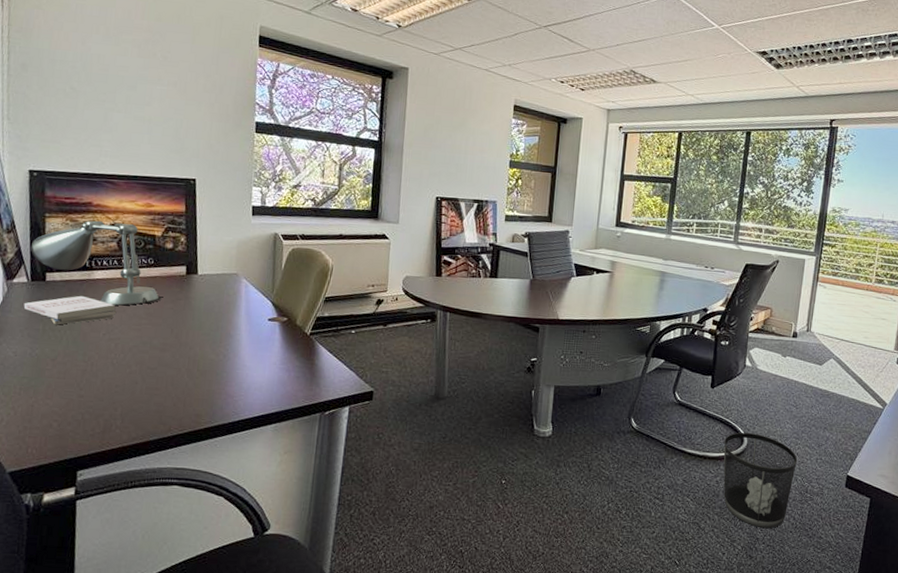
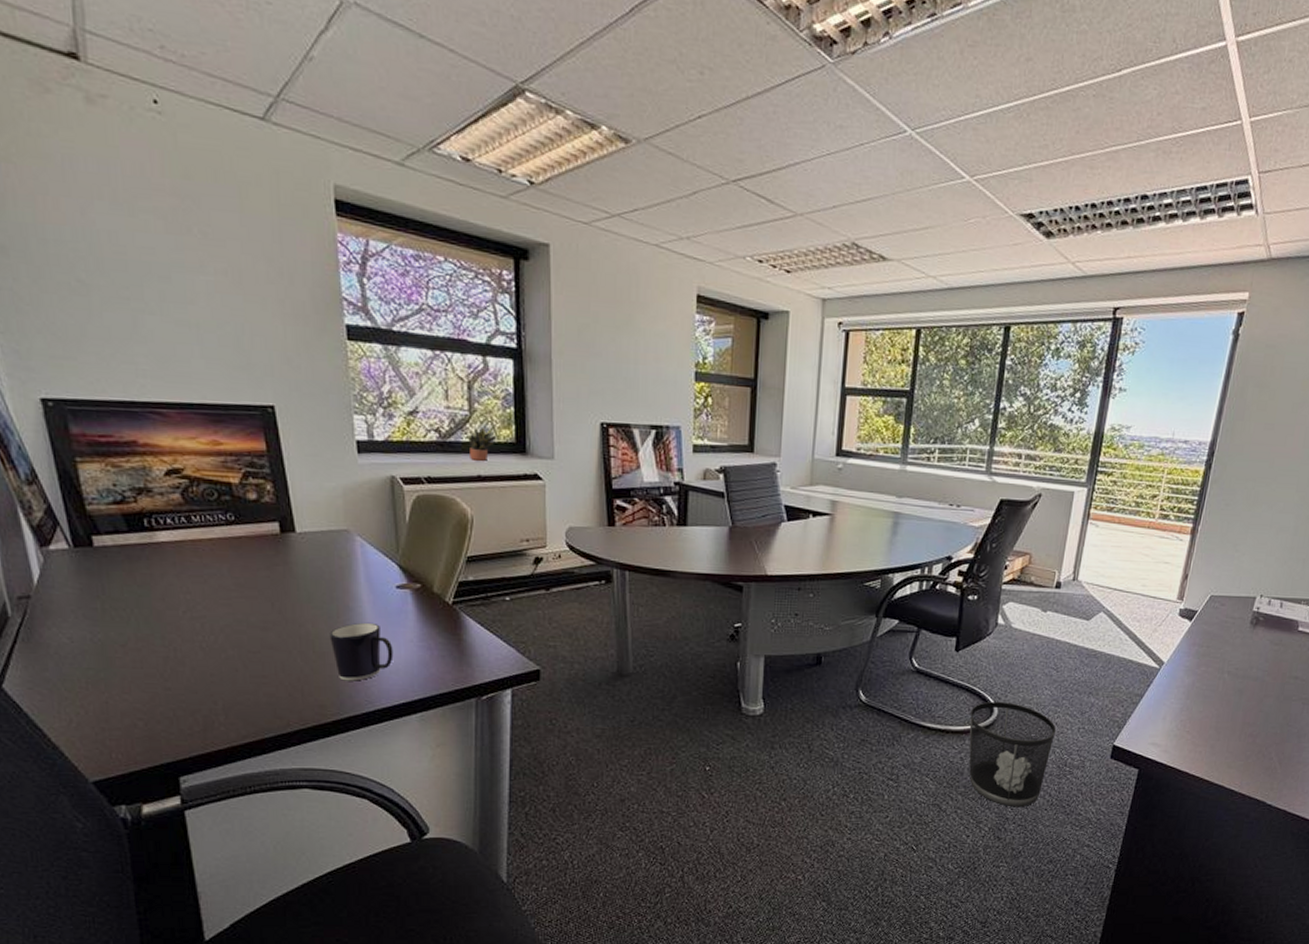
books: present [23,295,116,325] -> none [69,563,195,603]
desk lamp: present [31,220,162,306] -> none [64,465,253,575]
mug: none [212,347,260,395] -> present [329,622,394,681]
potted plant: none [335,195,357,224] -> present [468,423,497,461]

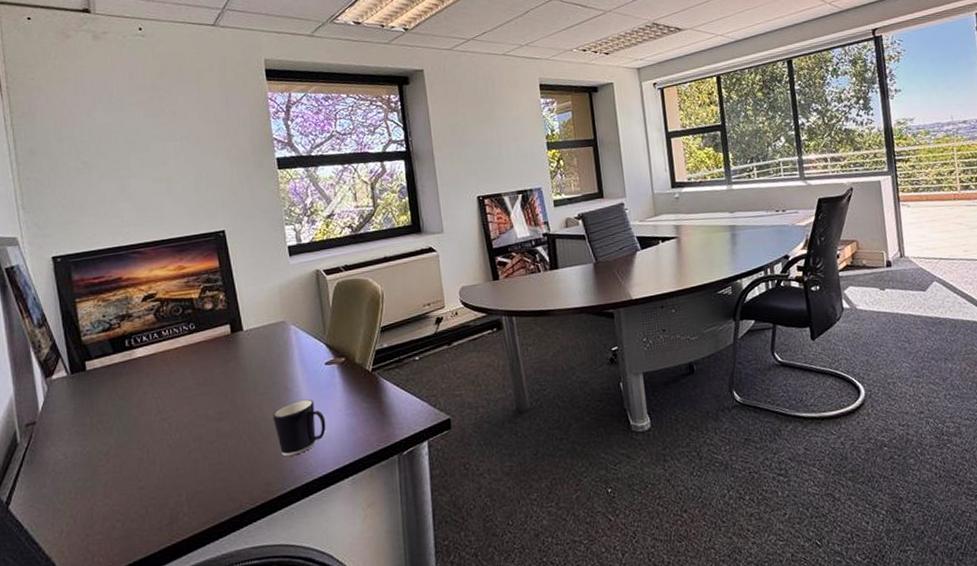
potted plant: present [468,423,497,461] -> none [374,212,397,245]
waste bin: present [969,701,1057,806] -> none [839,380,926,486]

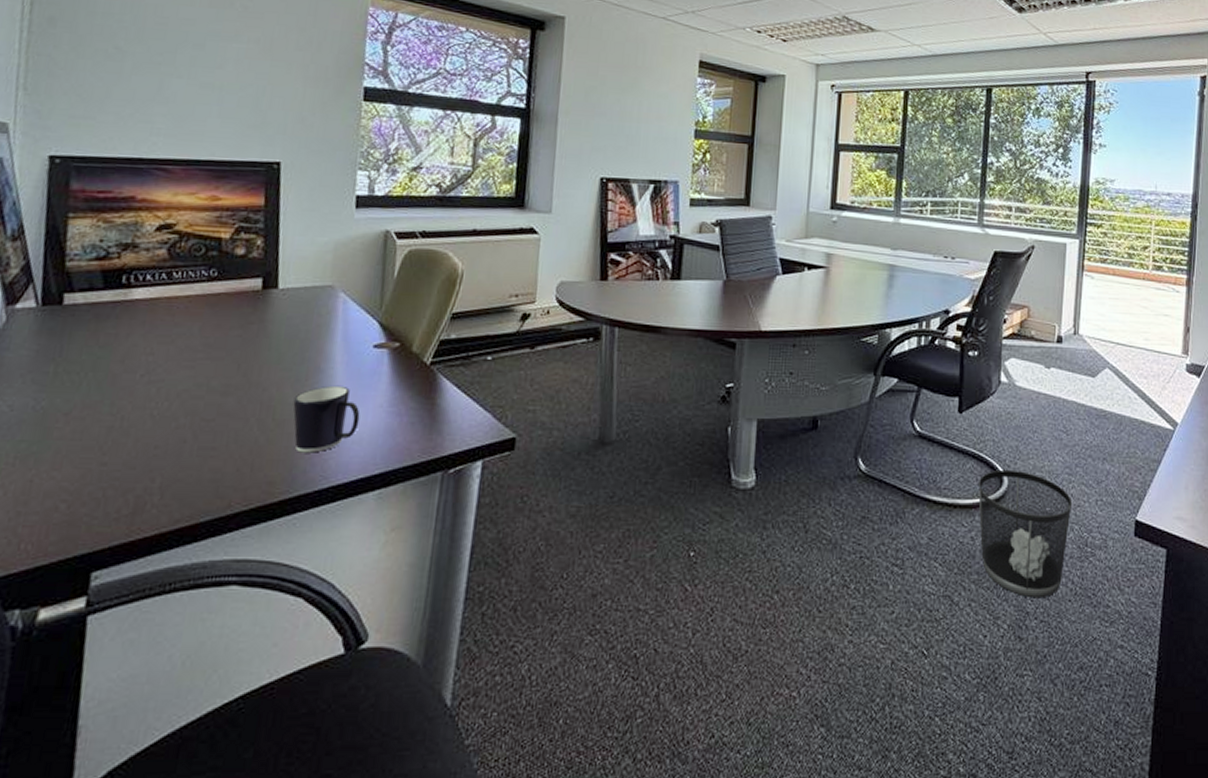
waste bin: none [839,380,926,486] -> present [978,469,1073,597]

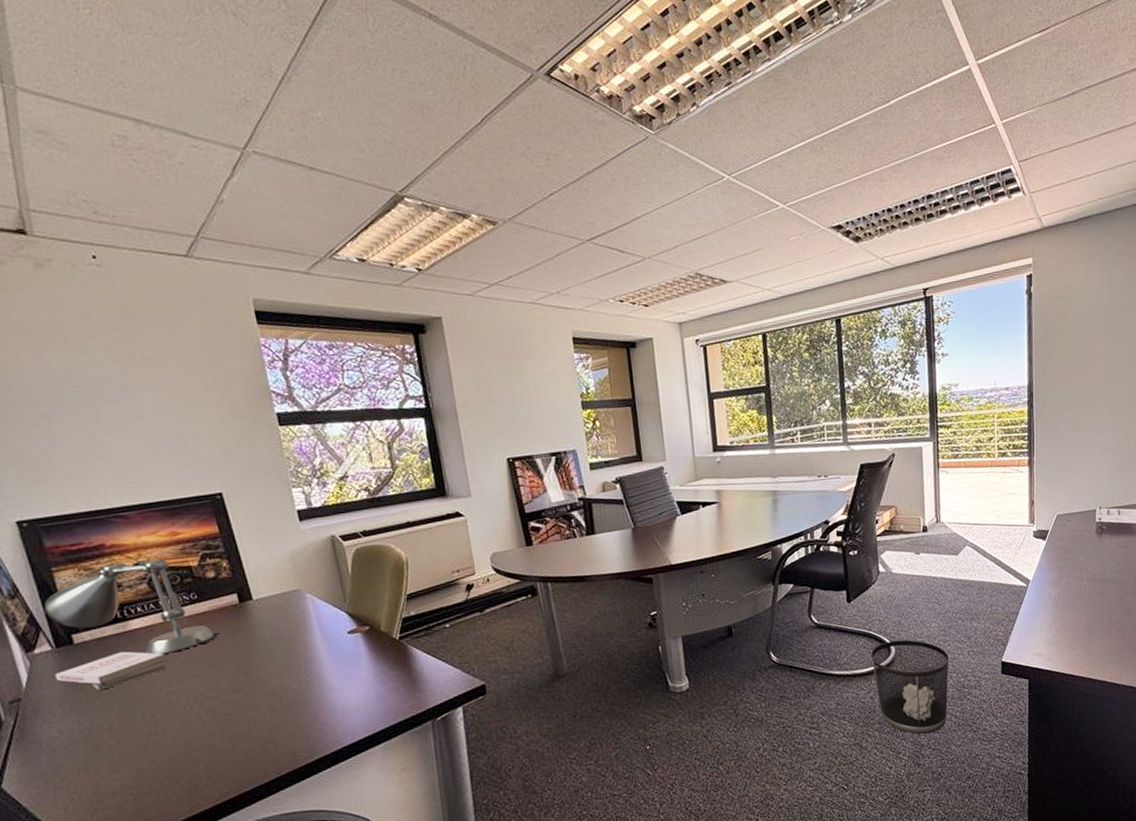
books: none [28,323,161,365] -> present [54,651,168,691]
desk lamp: none [44,220,227,335] -> present [44,558,218,655]
mug: present [293,385,360,453] -> none [293,668,353,726]

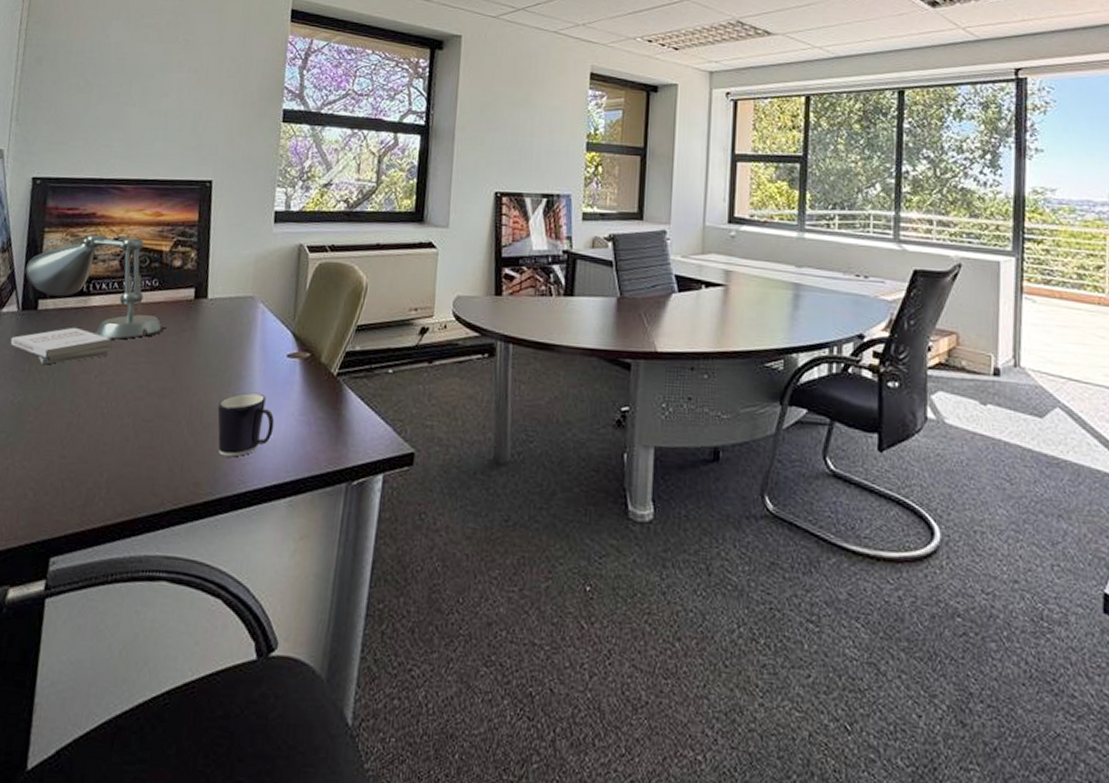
mug: none [293,668,353,726] -> present [217,392,275,457]
waste bin: present [871,639,950,734] -> none [905,520,1022,677]

